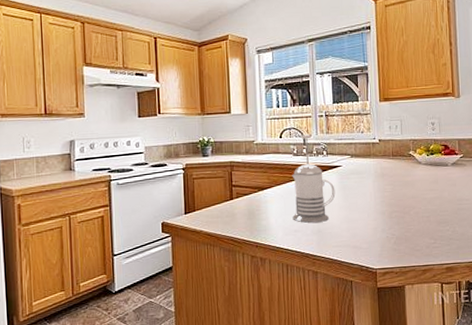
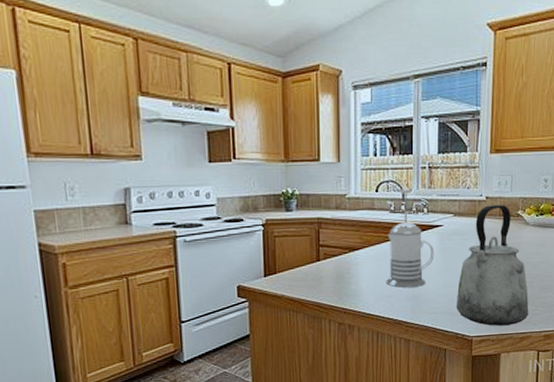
kettle: none [358,146,429,259] -> present [456,205,529,326]

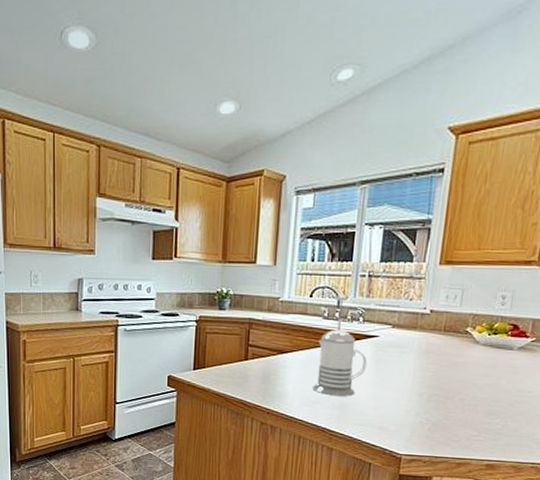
kettle: present [456,205,529,326] -> none [385,319,471,449]

